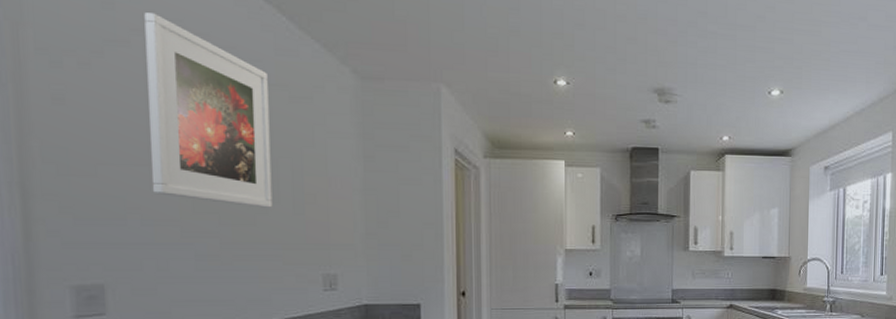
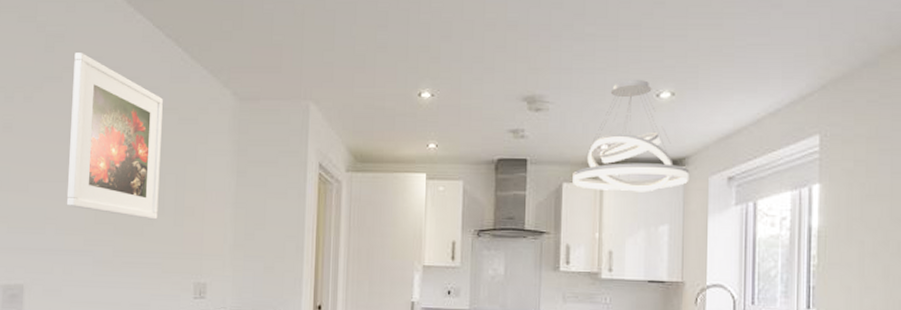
pendant light: none [699,77,795,180] -> present [573,80,690,192]

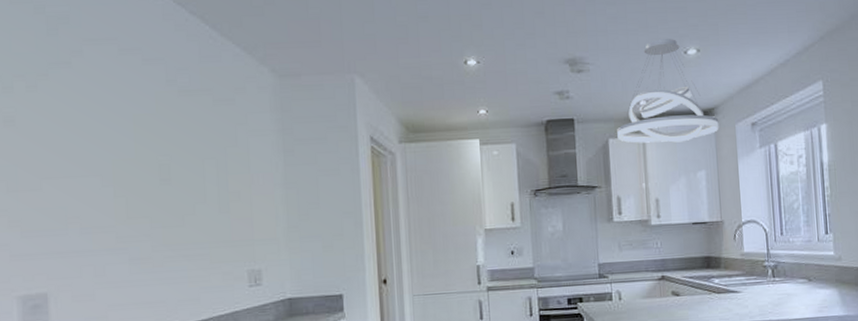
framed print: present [66,53,163,220] -> none [84,34,200,209]

